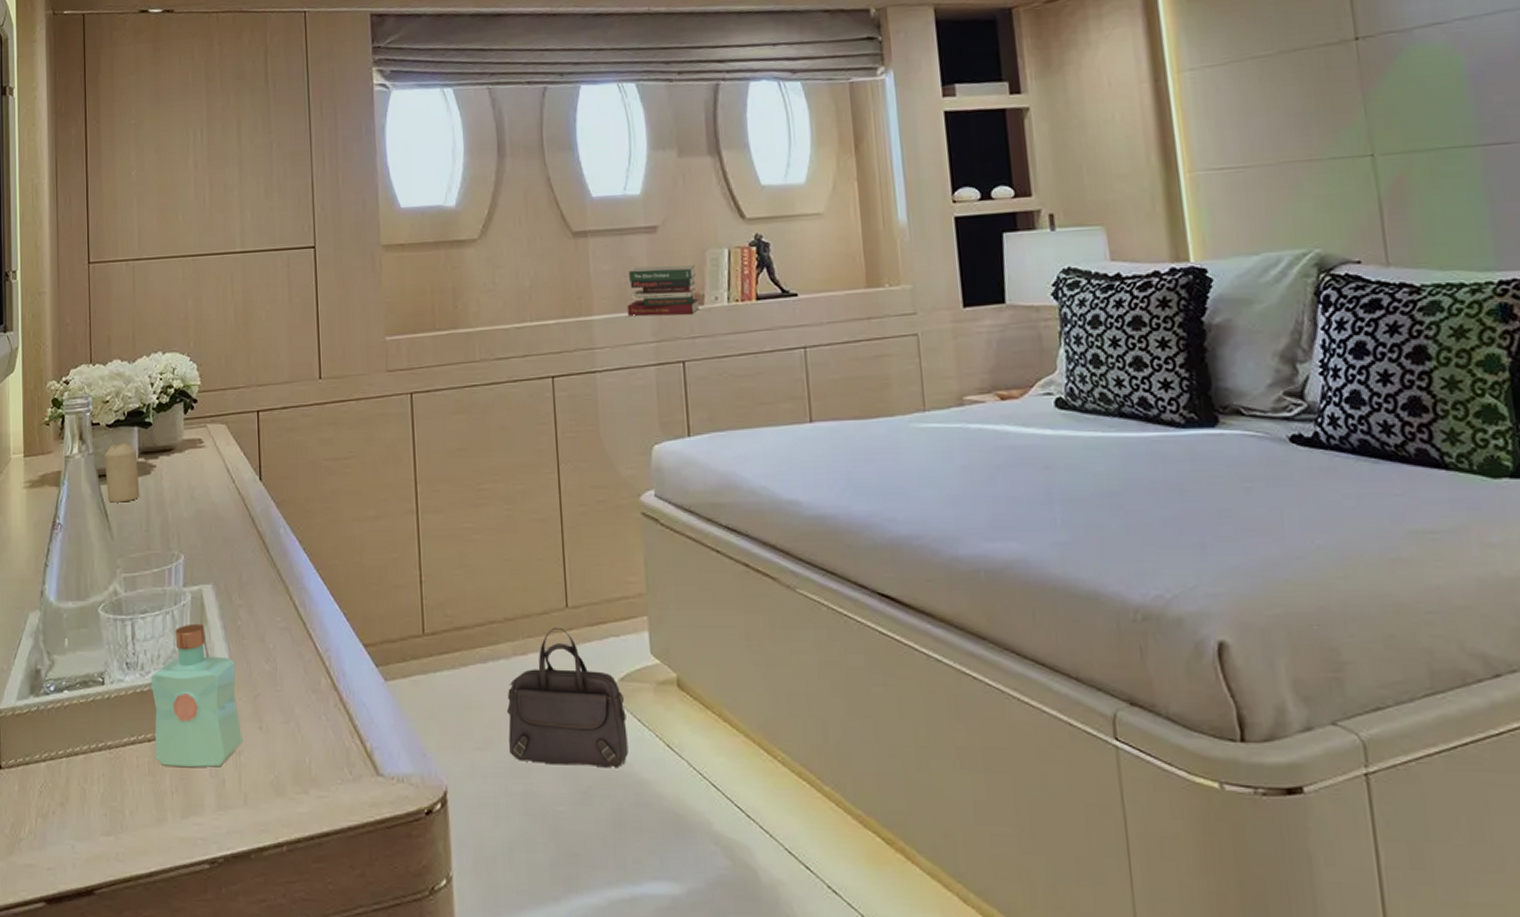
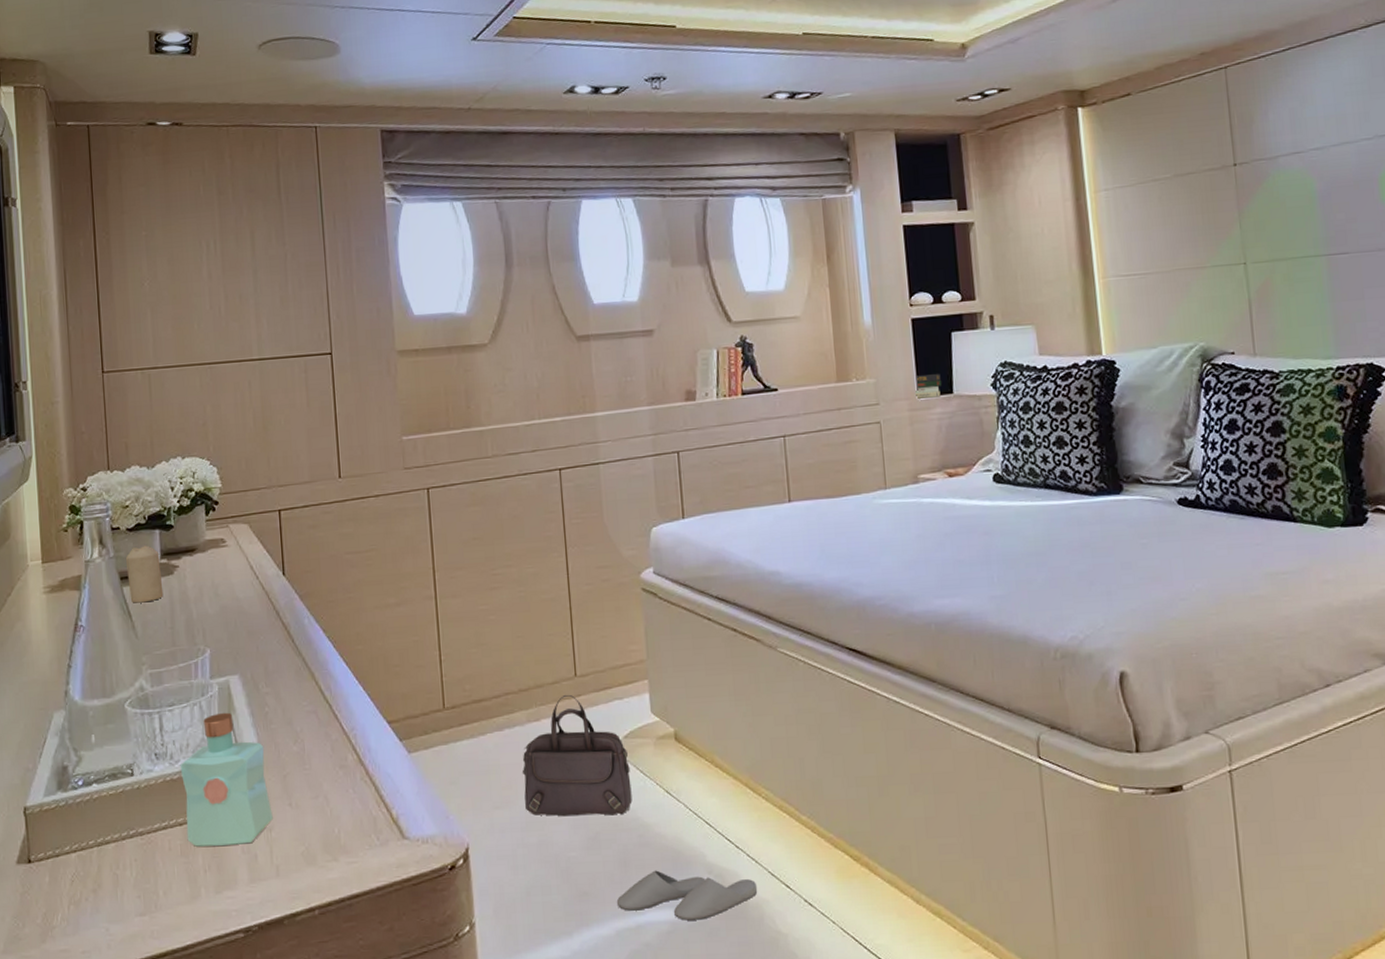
slippers: none [609,835,772,898] -> present [616,870,758,921]
books: present [627,265,700,317] -> none [627,365,692,413]
books: none [960,281,992,308] -> present [915,374,942,399]

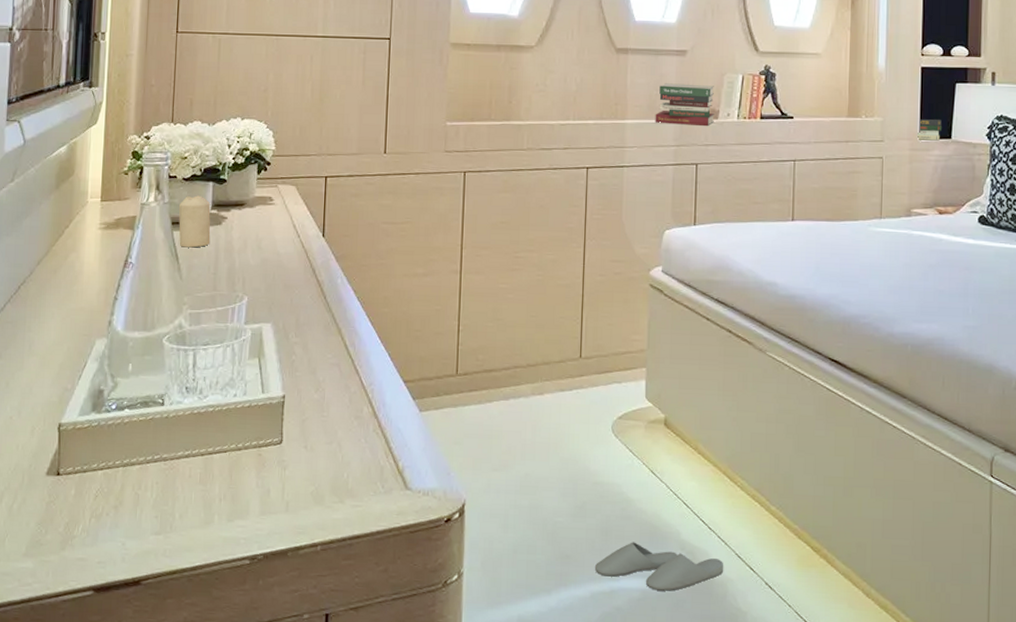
perfume: present [180,712,273,847] -> none [207,356,289,479]
handbag: present [522,694,632,817] -> none [521,373,621,488]
books: none [627,365,692,413] -> present [655,83,714,127]

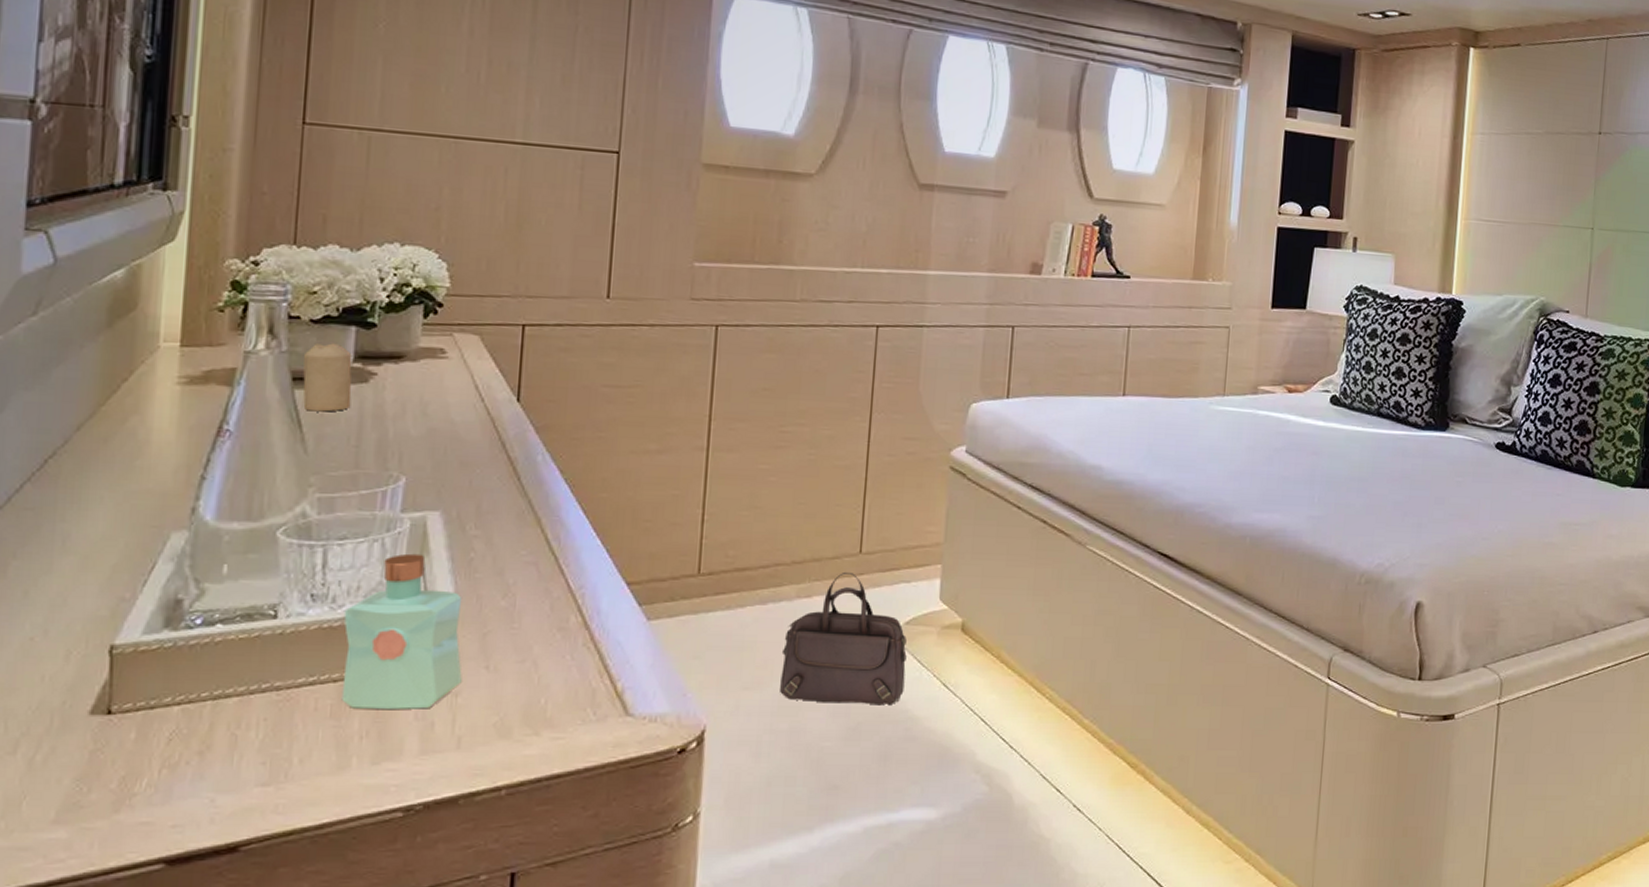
perfume: none [207,356,289,479] -> present [341,553,463,710]
handbag: none [521,373,621,488] -> present [780,571,907,706]
slippers: present [594,542,724,591] -> none [869,766,1026,821]
books: present [655,83,714,127] -> none [964,229,1038,283]
books: present [918,119,943,141] -> none [1269,286,1297,311]

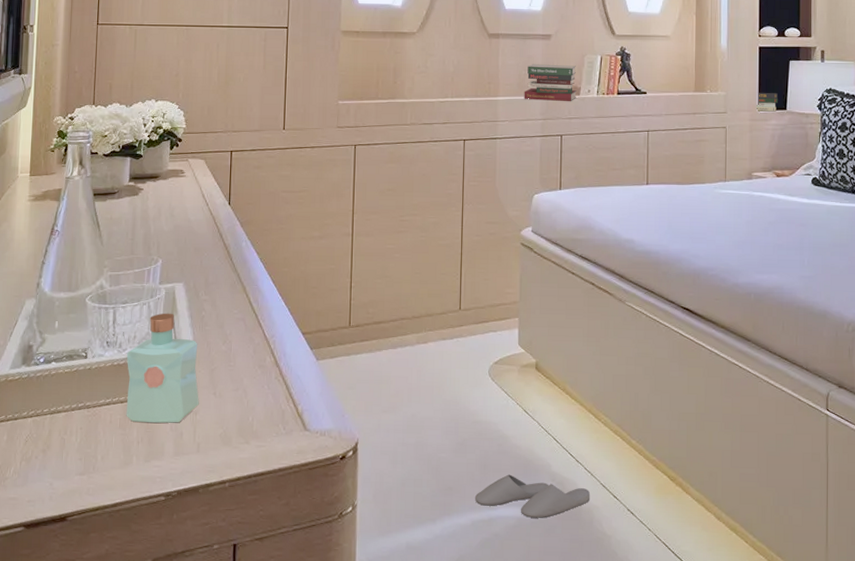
candle: present [303,343,352,412] -> none [100,169,129,216]
handbag: present [780,571,907,706] -> none [408,324,497,427]
slippers: none [869,766,1026,821] -> present [474,474,591,518]
books: none [964,229,1038,283] -> present [524,64,577,102]
books: none [1269,286,1297,311] -> present [757,93,779,112]

